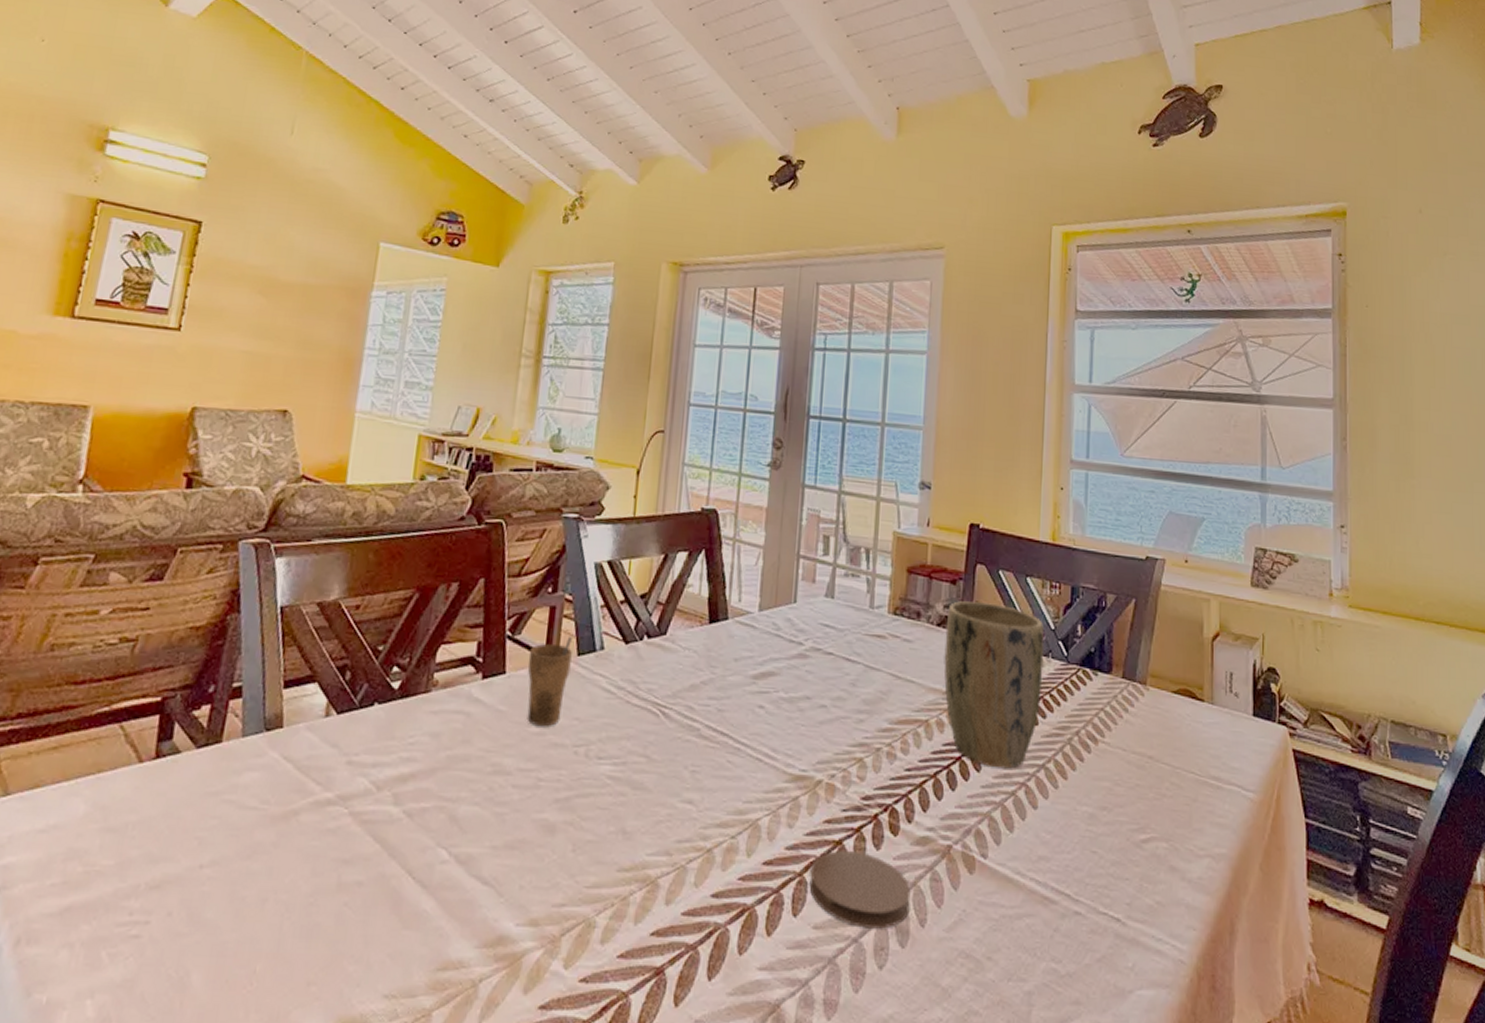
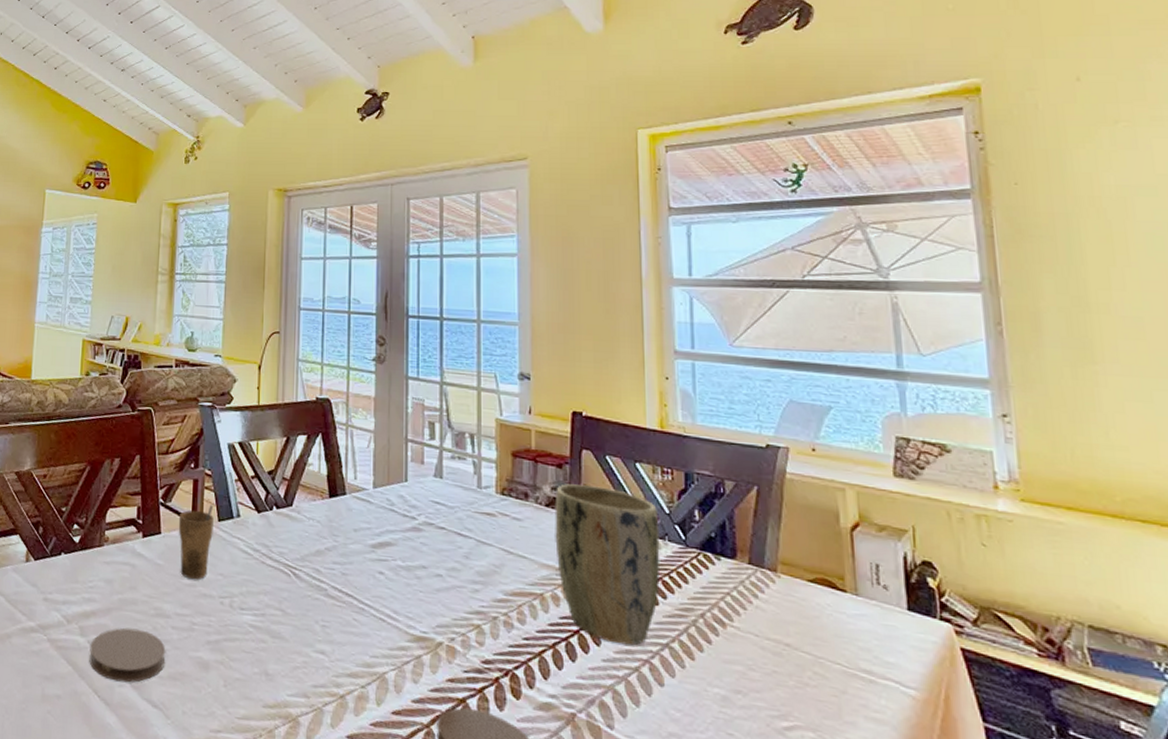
coaster: none [403,790,504,858] -> present [89,627,166,683]

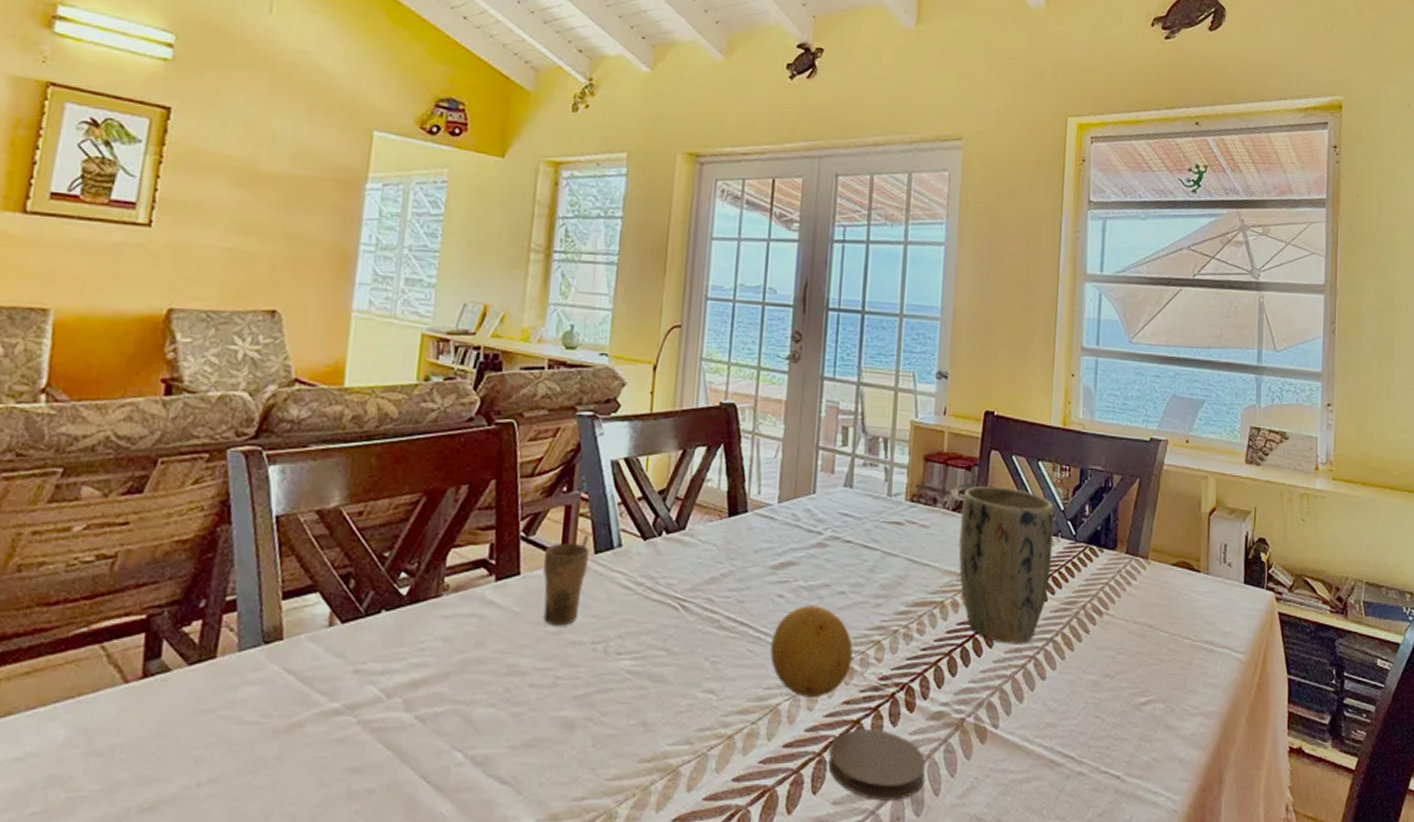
coaster: present [89,627,166,683] -> none [416,693,521,760]
fruit: none [375,584,453,672] -> present [770,605,853,697]

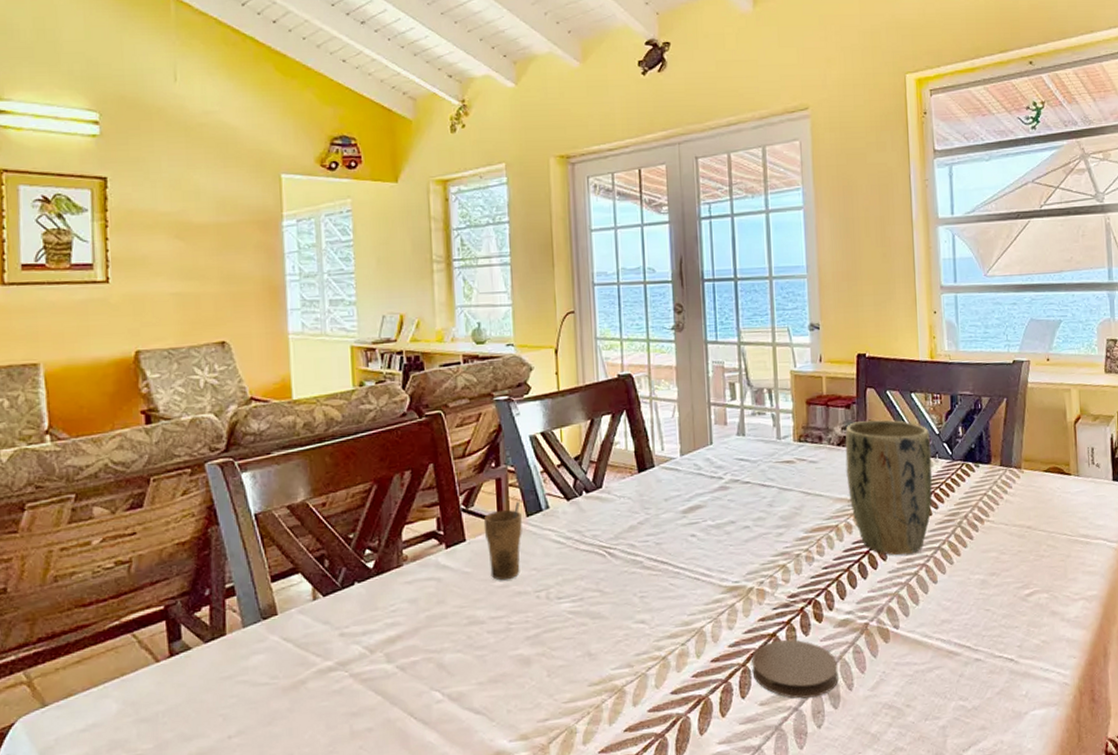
fruit: present [770,605,853,697] -> none [690,540,762,619]

